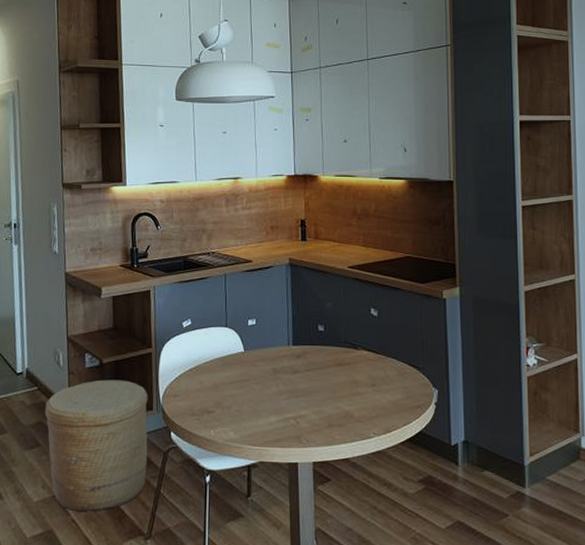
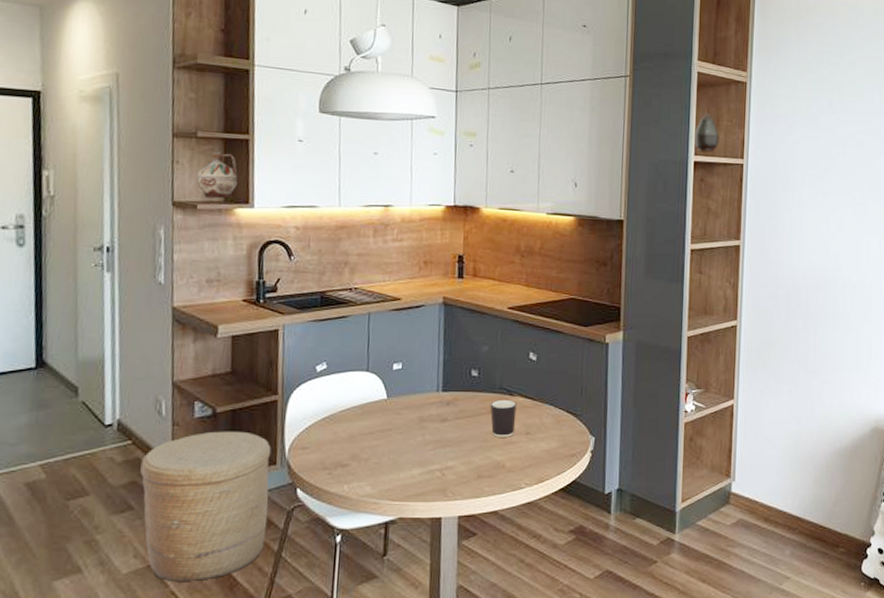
ceramic jug: none [80,139,113,179] -> present [196,151,239,199]
mug: none [336,352,361,389] -> present [490,399,517,437]
decorative jar: none [519,74,544,112] -> present [695,113,720,153]

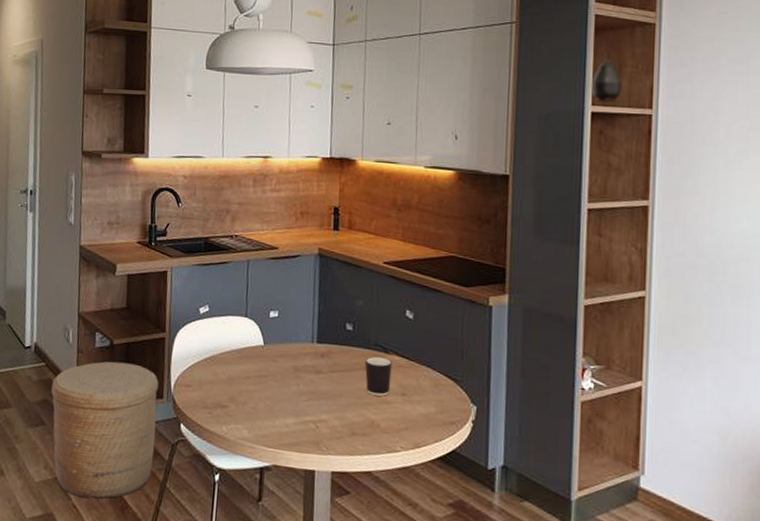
ceramic jug: present [196,151,239,199] -> none [101,105,137,149]

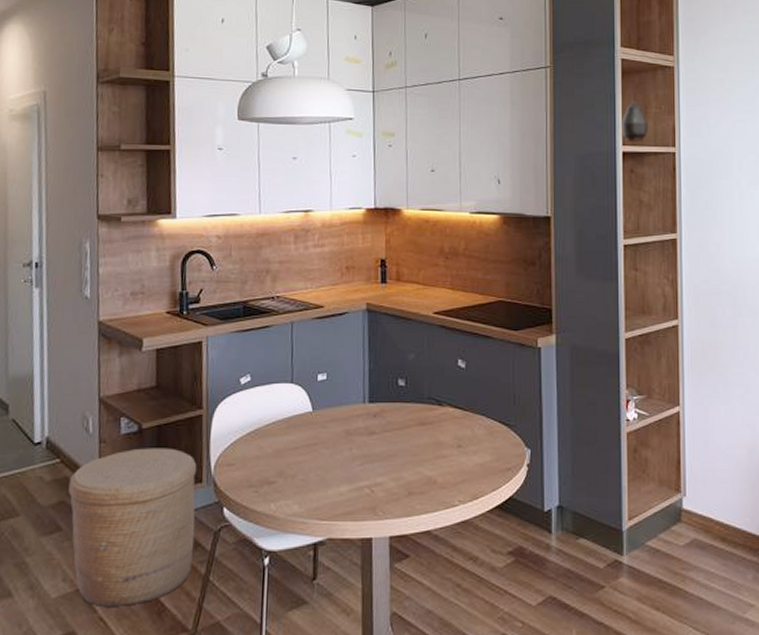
mug: present [364,356,392,396] -> none [418,410,446,451]

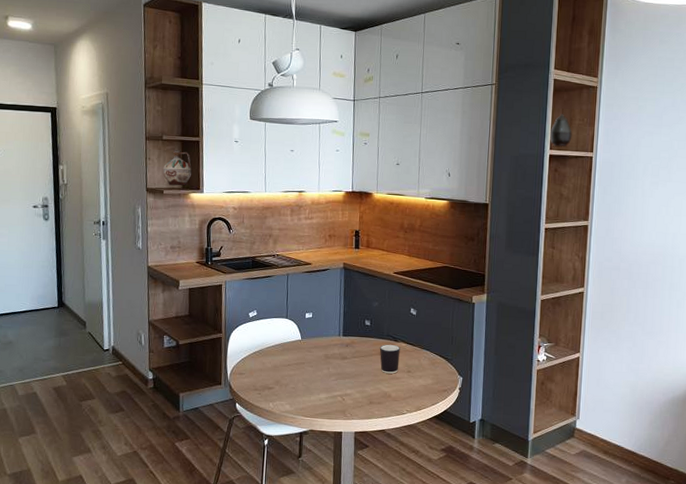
woven basket: present [68,448,197,608] -> none [128,358,218,465]
ceramic jug: none [120,163,161,210] -> present [163,150,193,186]
mug: none [418,410,446,451] -> present [379,344,400,374]

